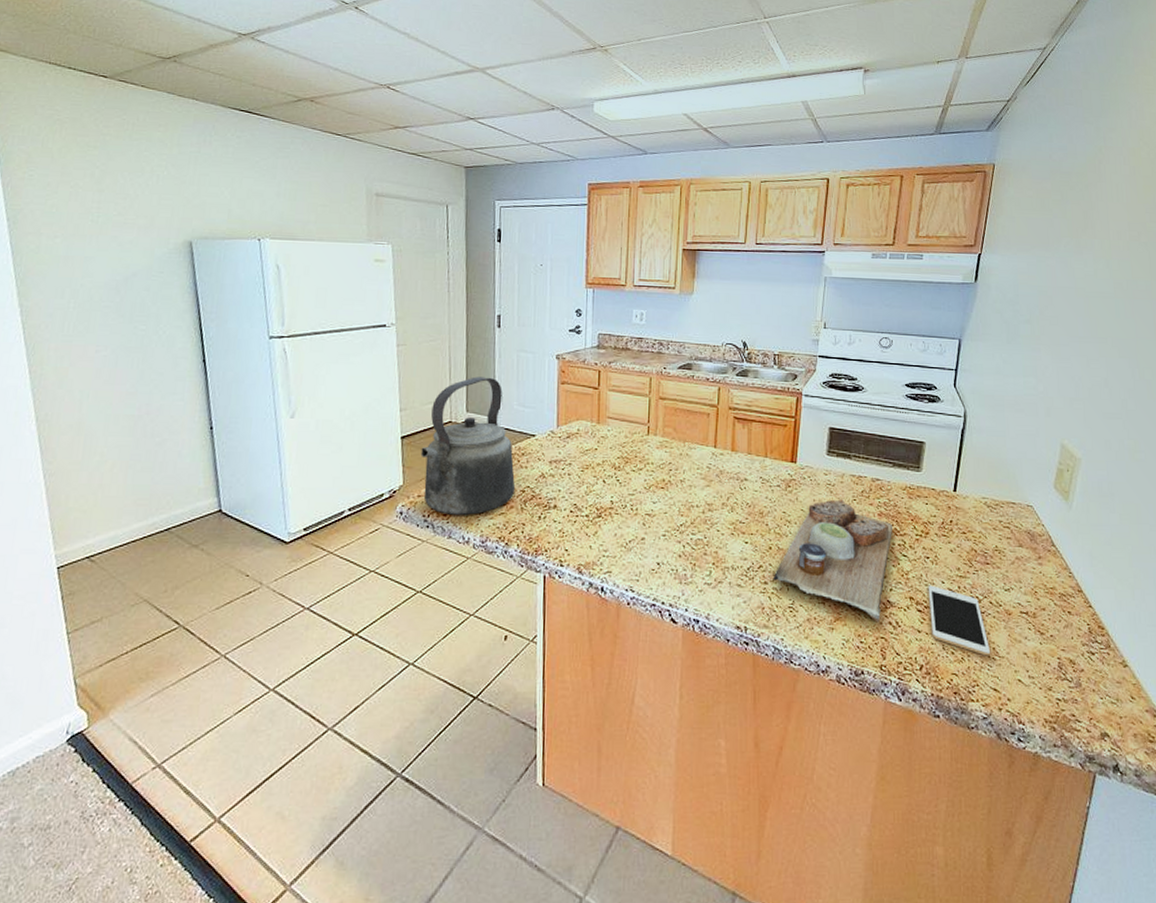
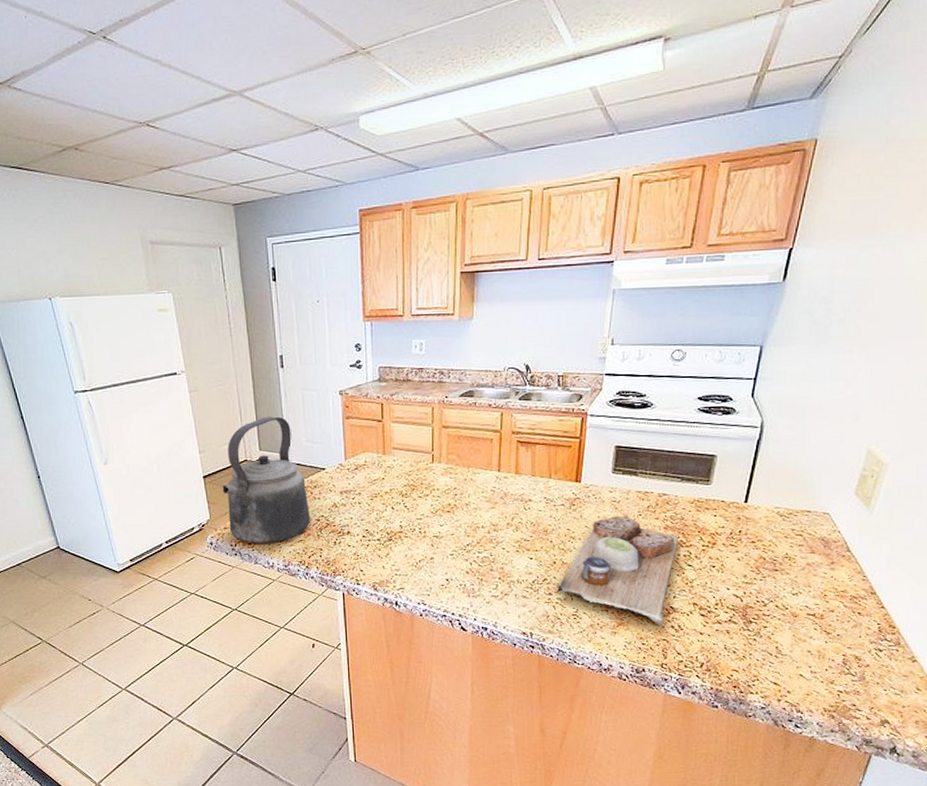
cell phone: present [928,585,990,656] -> none [712,592,773,654]

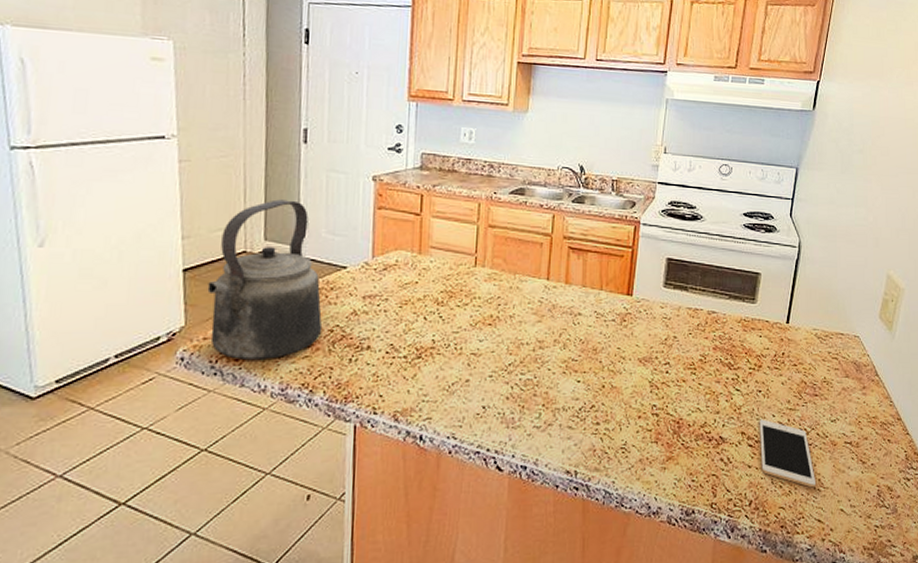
cutting board: present [557,515,678,627] -> none [605,333,726,460]
cell phone: none [712,592,773,654] -> present [759,419,816,488]

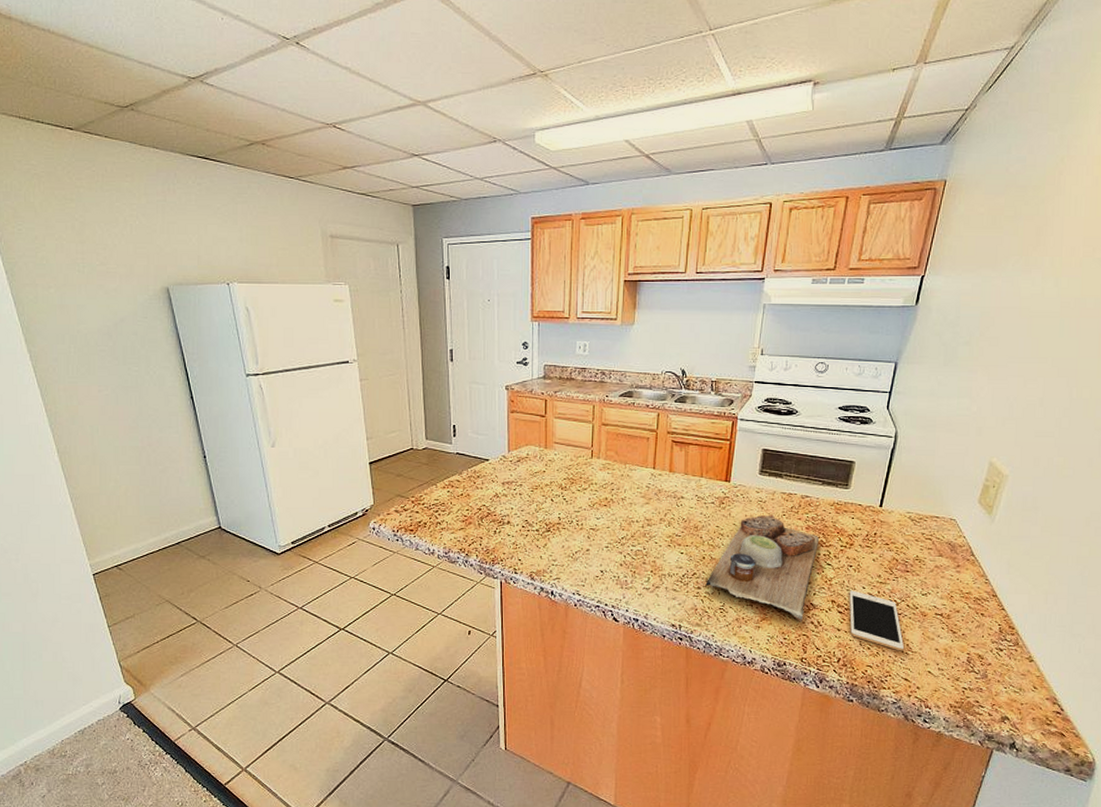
kettle: present [207,199,323,359] -> none [387,407,473,530]
cutting board: none [605,333,726,460] -> present [705,514,819,622]

